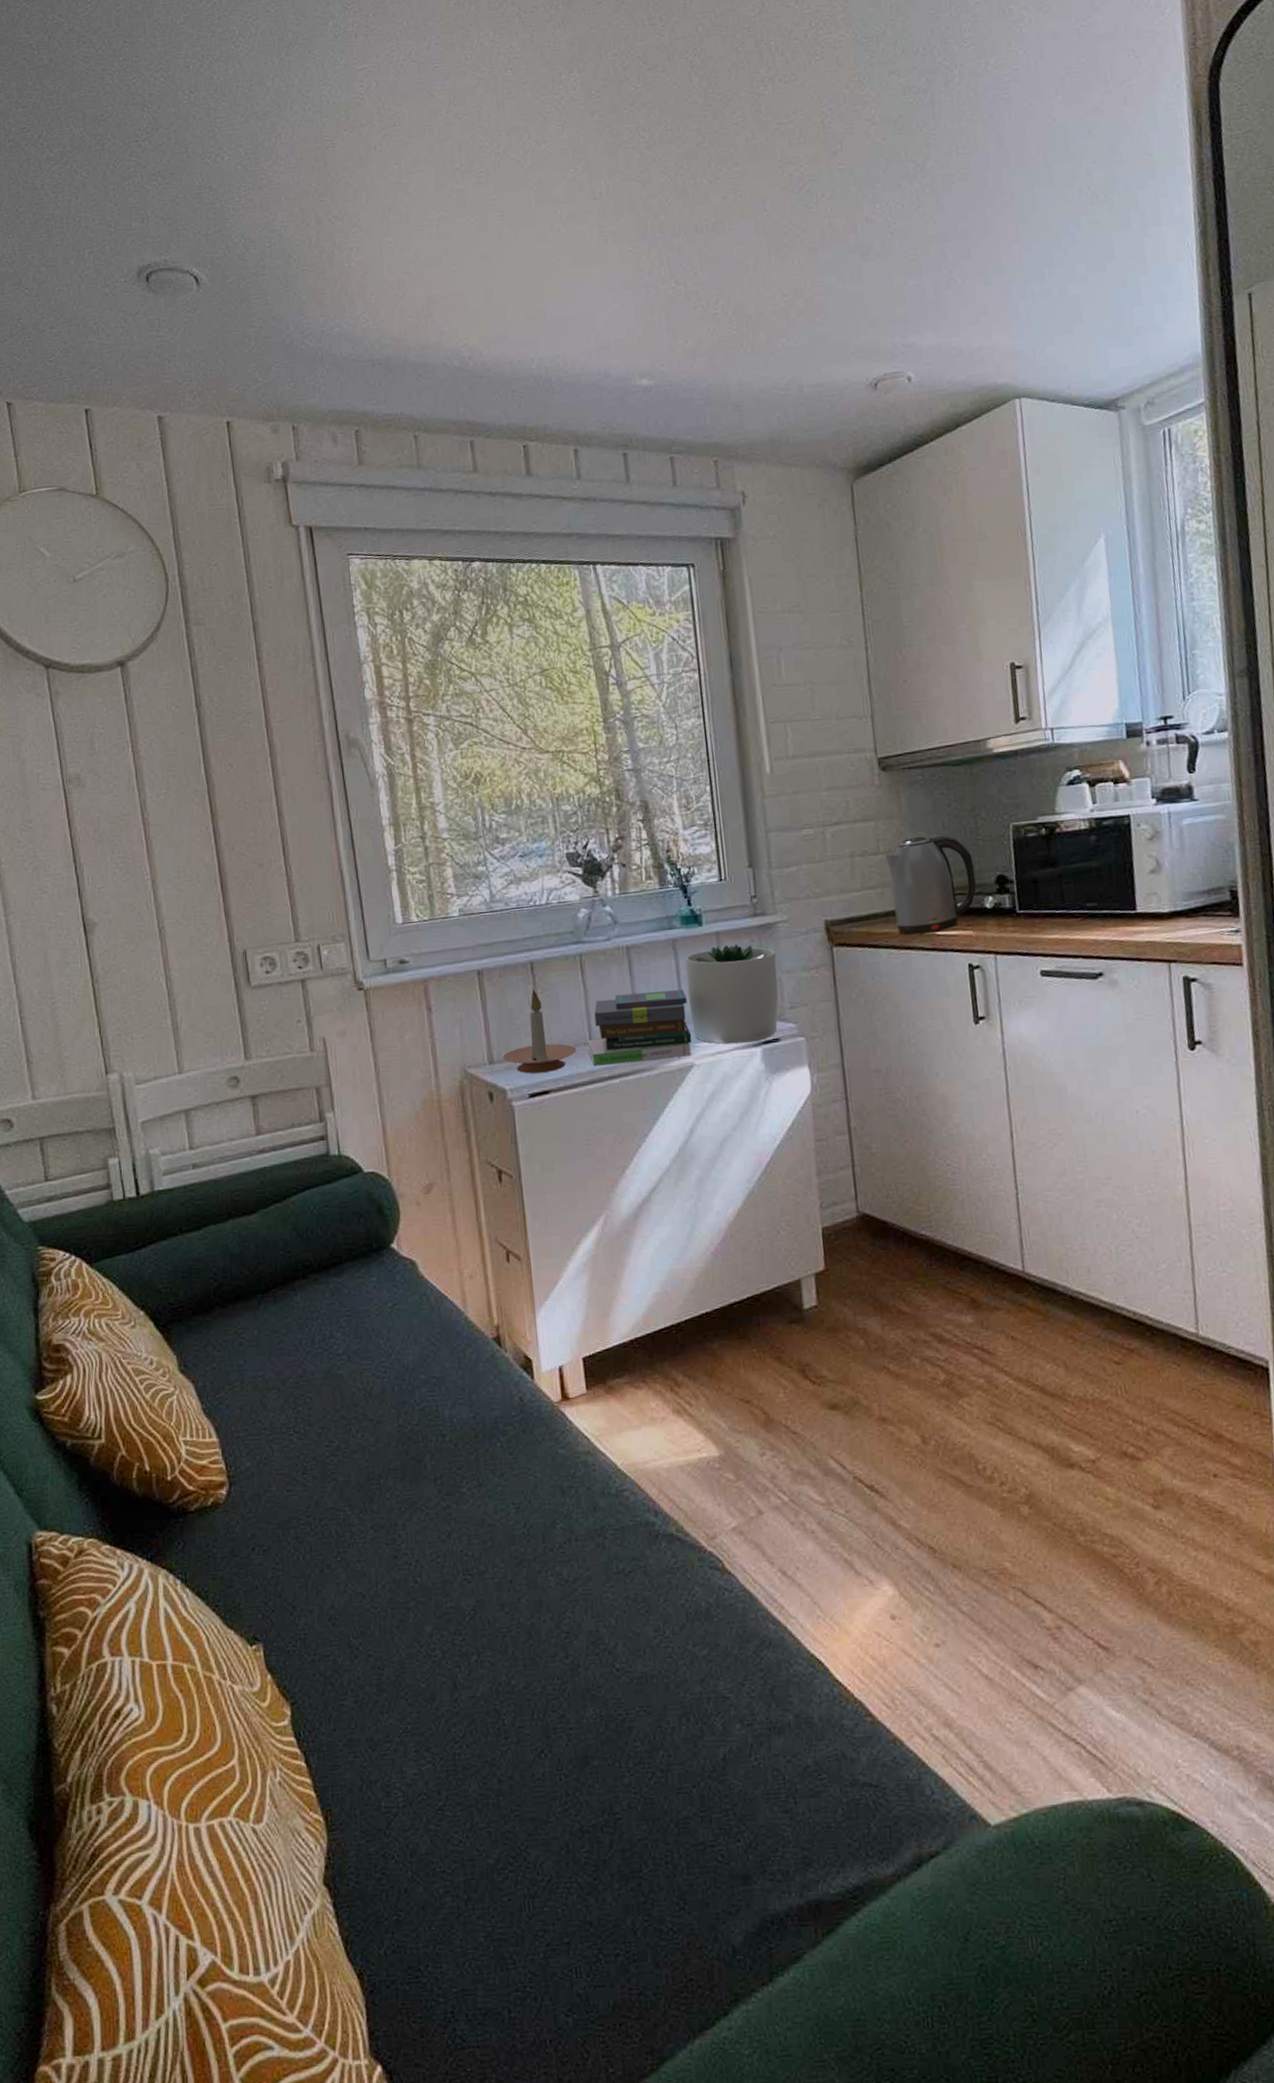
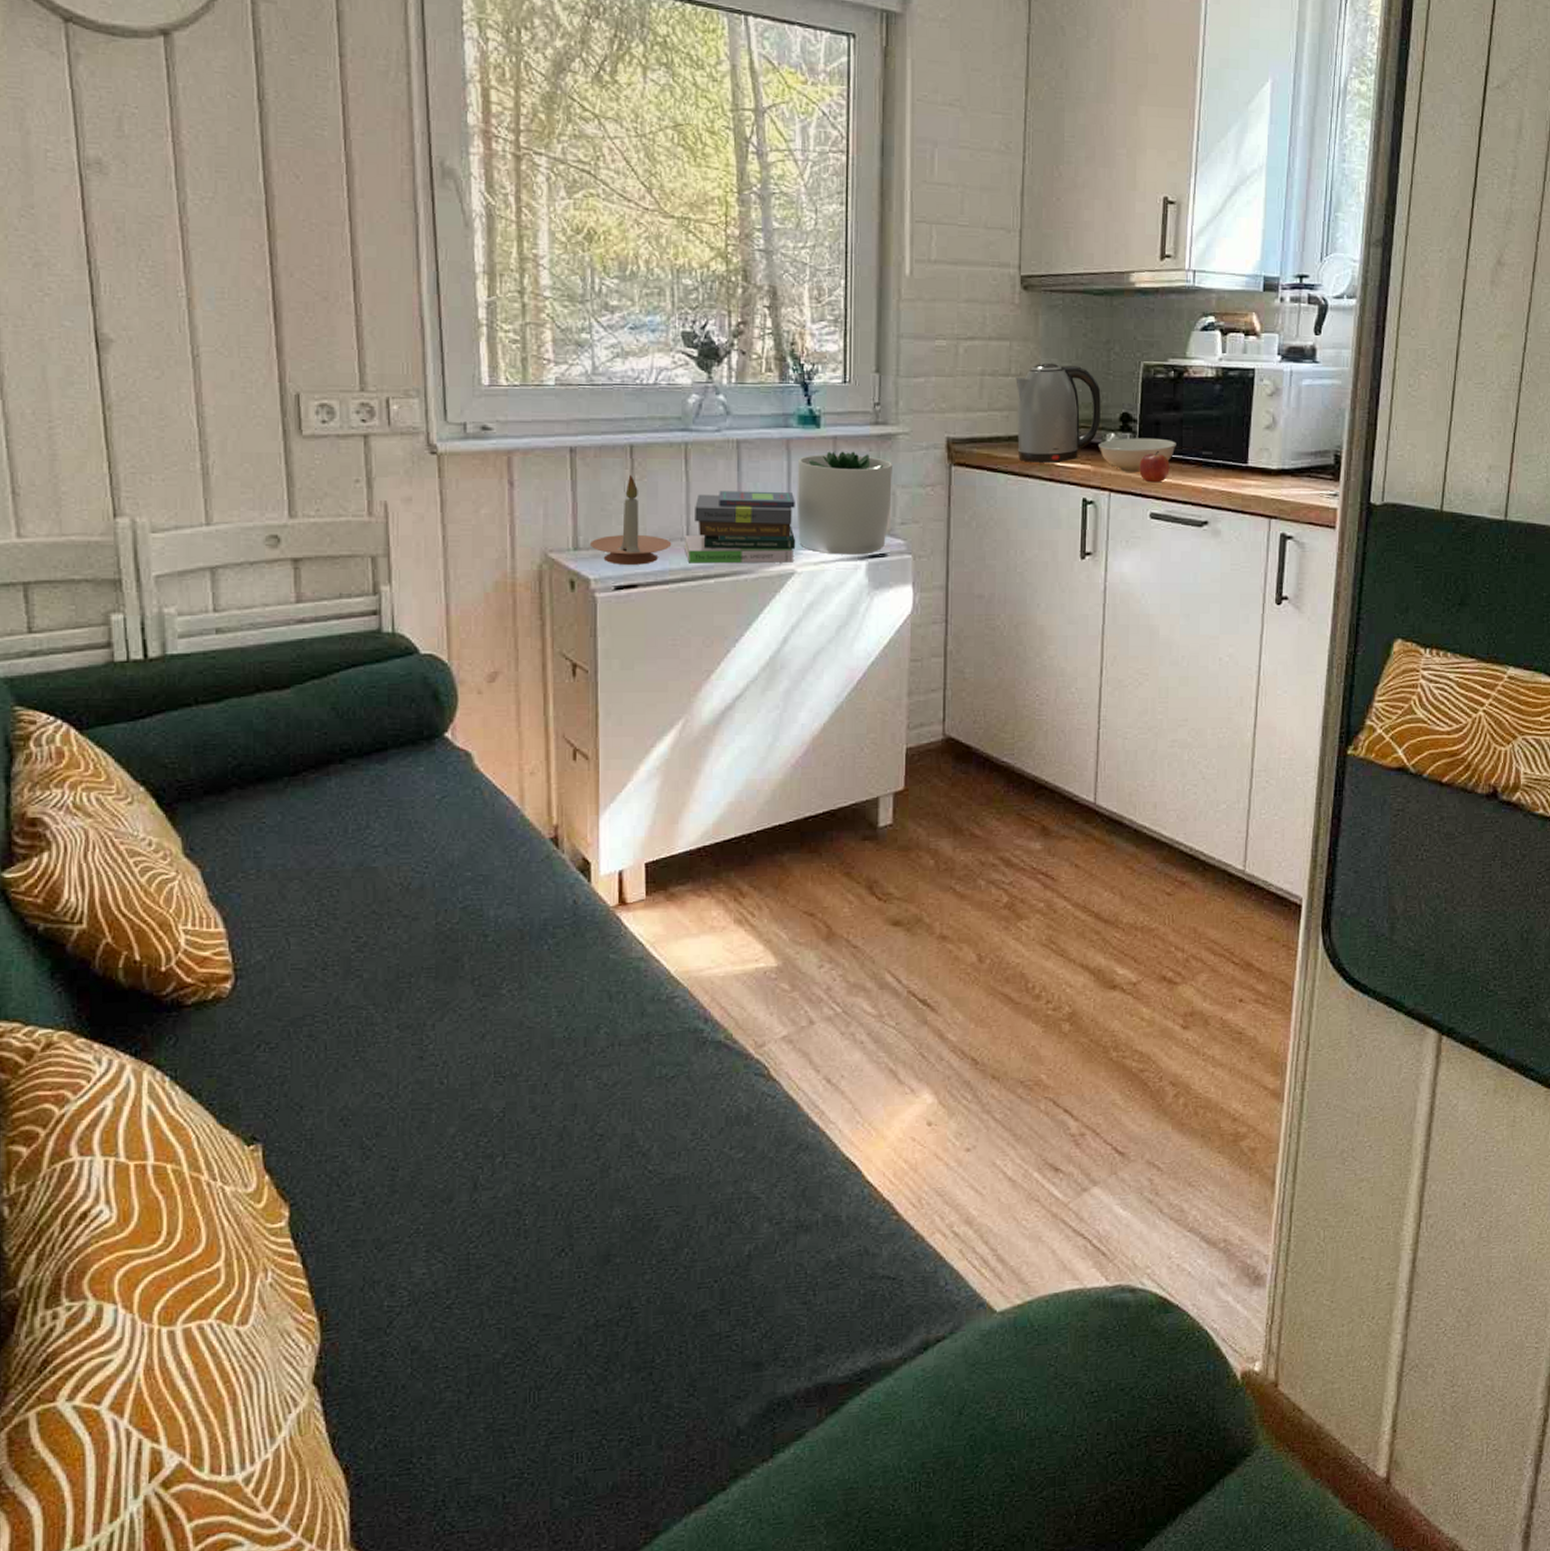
bowl: none [977,896,1058,933] -> present [1099,438,1176,472]
fruit: none [1022,909,1055,941] -> present [1139,451,1170,483]

